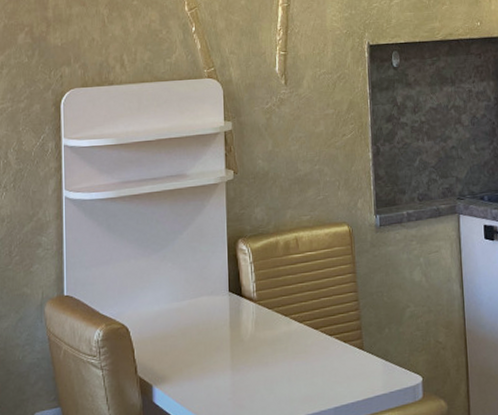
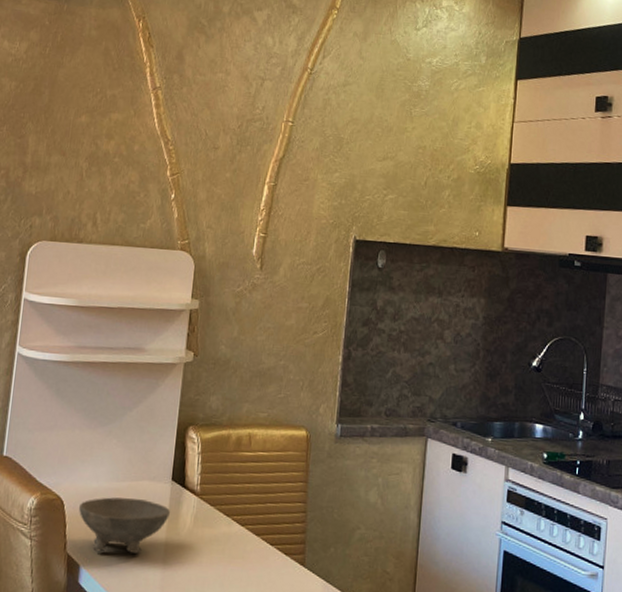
bowl: none [143,314,231,370] -> present [78,497,170,554]

